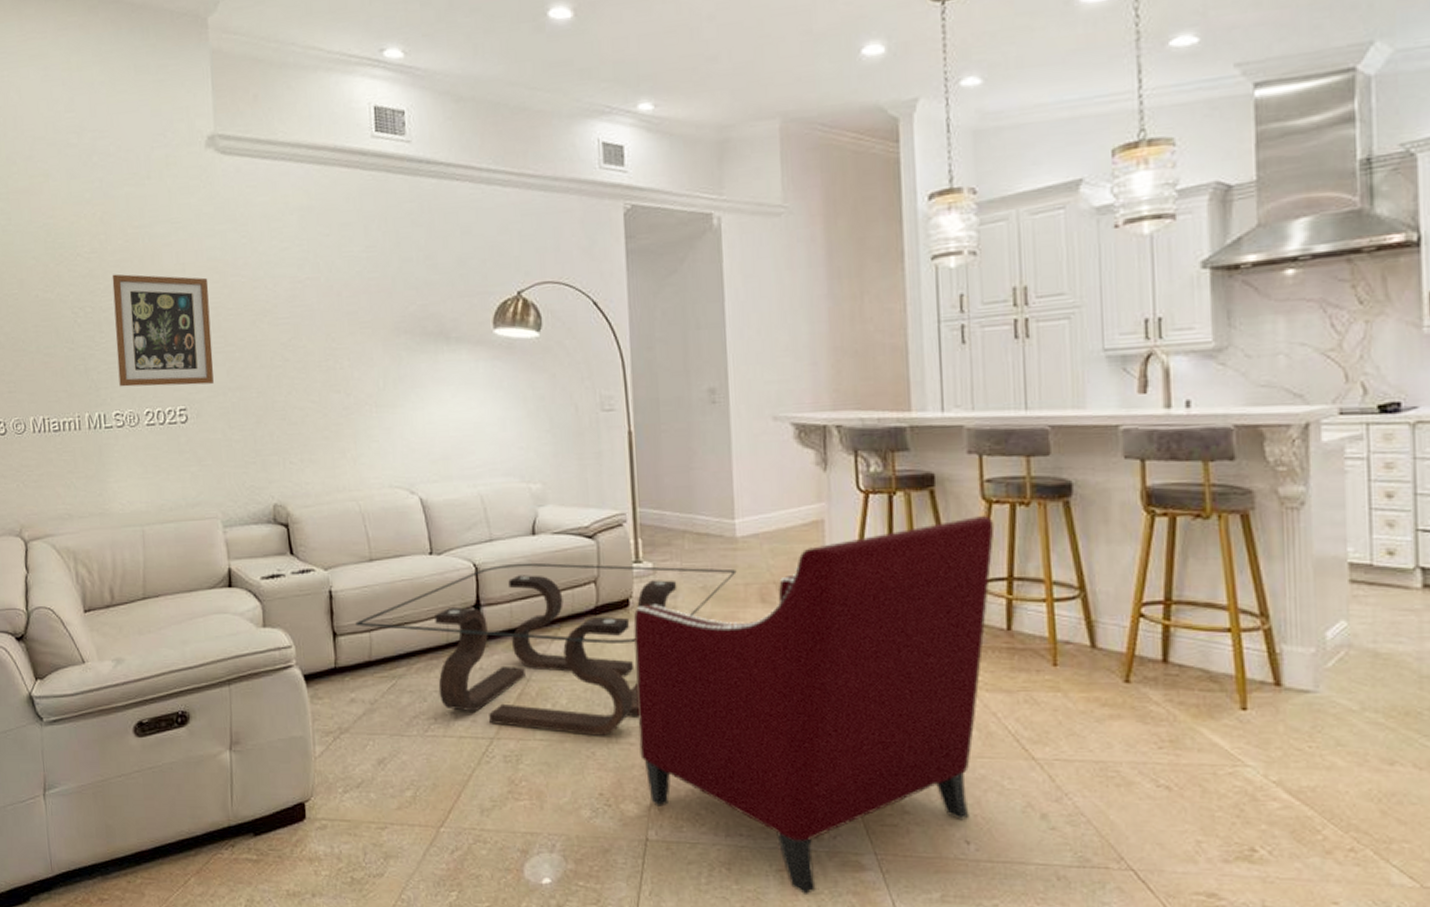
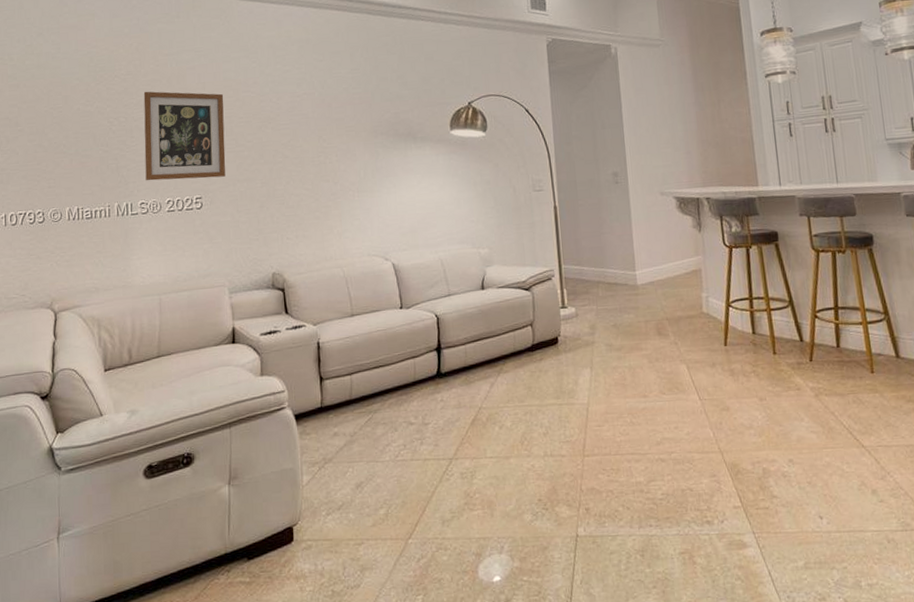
coffee table: present [355,562,737,736] -> none [339,310,639,451]
armchair: present [633,516,995,896] -> none [562,262,823,573]

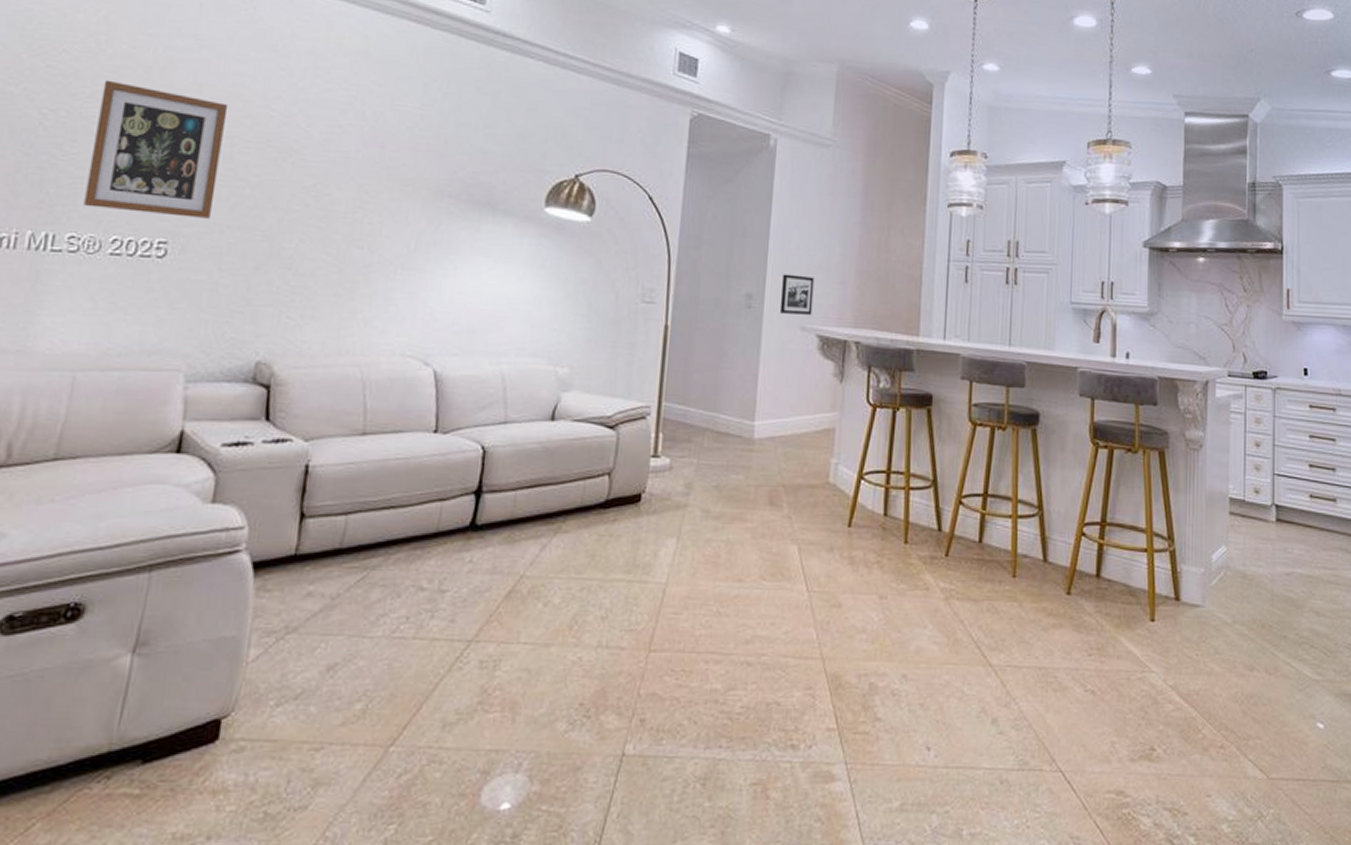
picture frame: none [639,151,668,184] -> present [779,274,814,315]

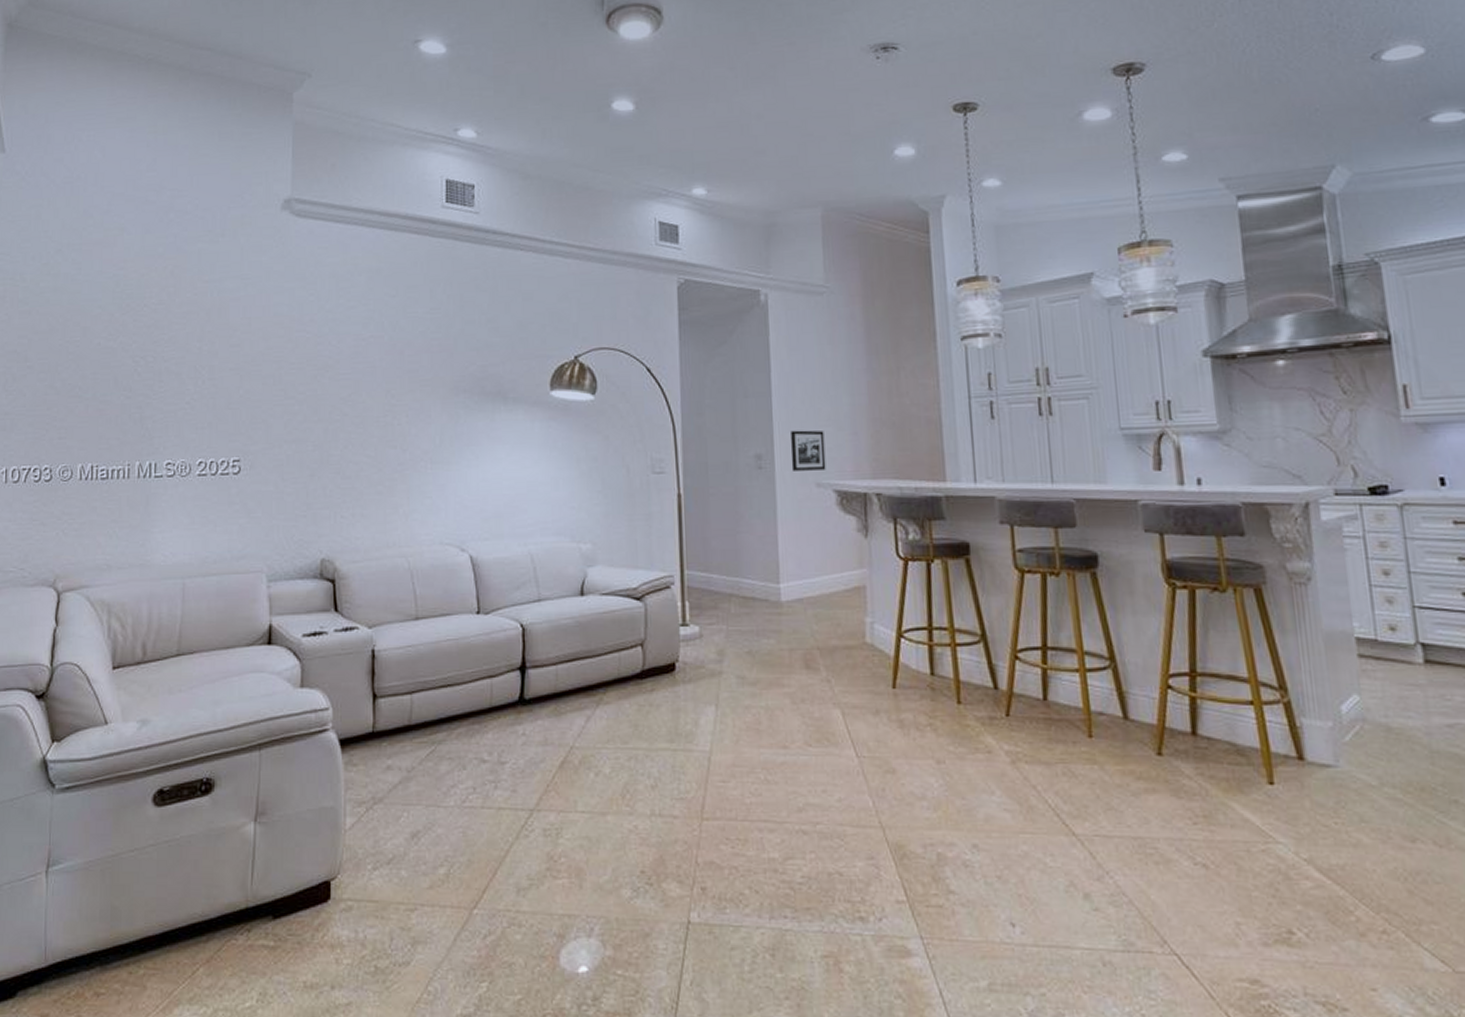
wall art: present [83,80,229,219] -> none [174,325,273,437]

